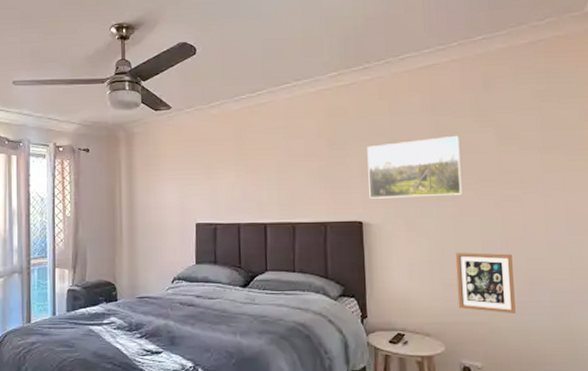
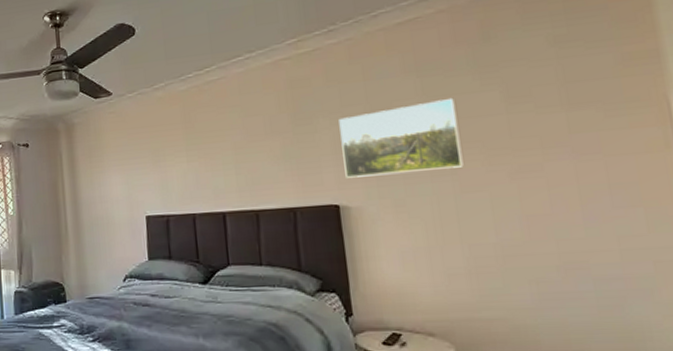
picture frame: present [455,252,516,313] -> none [459,234,547,307]

